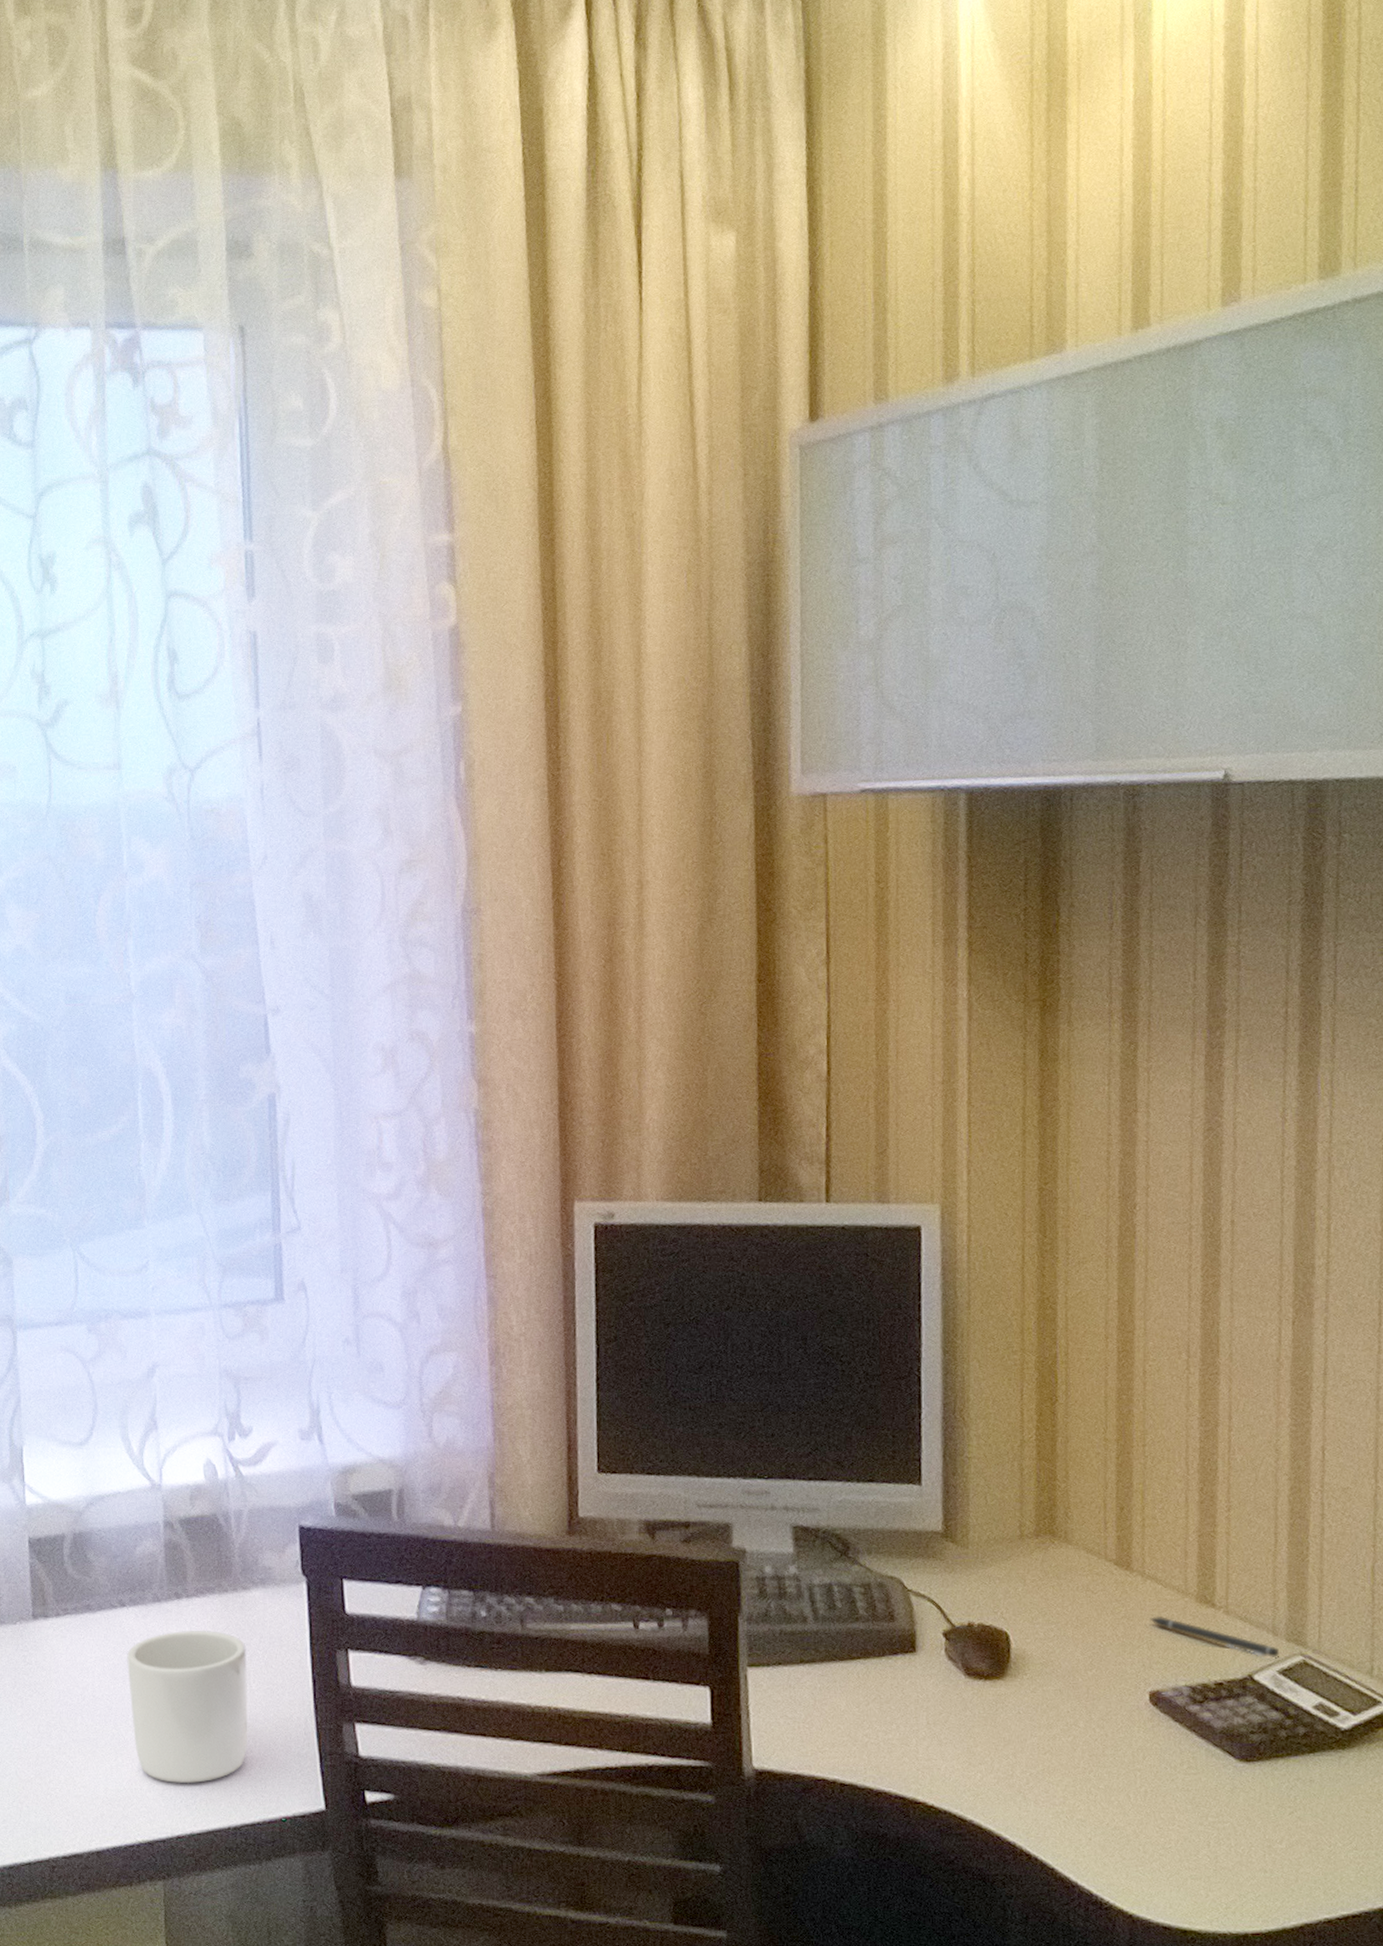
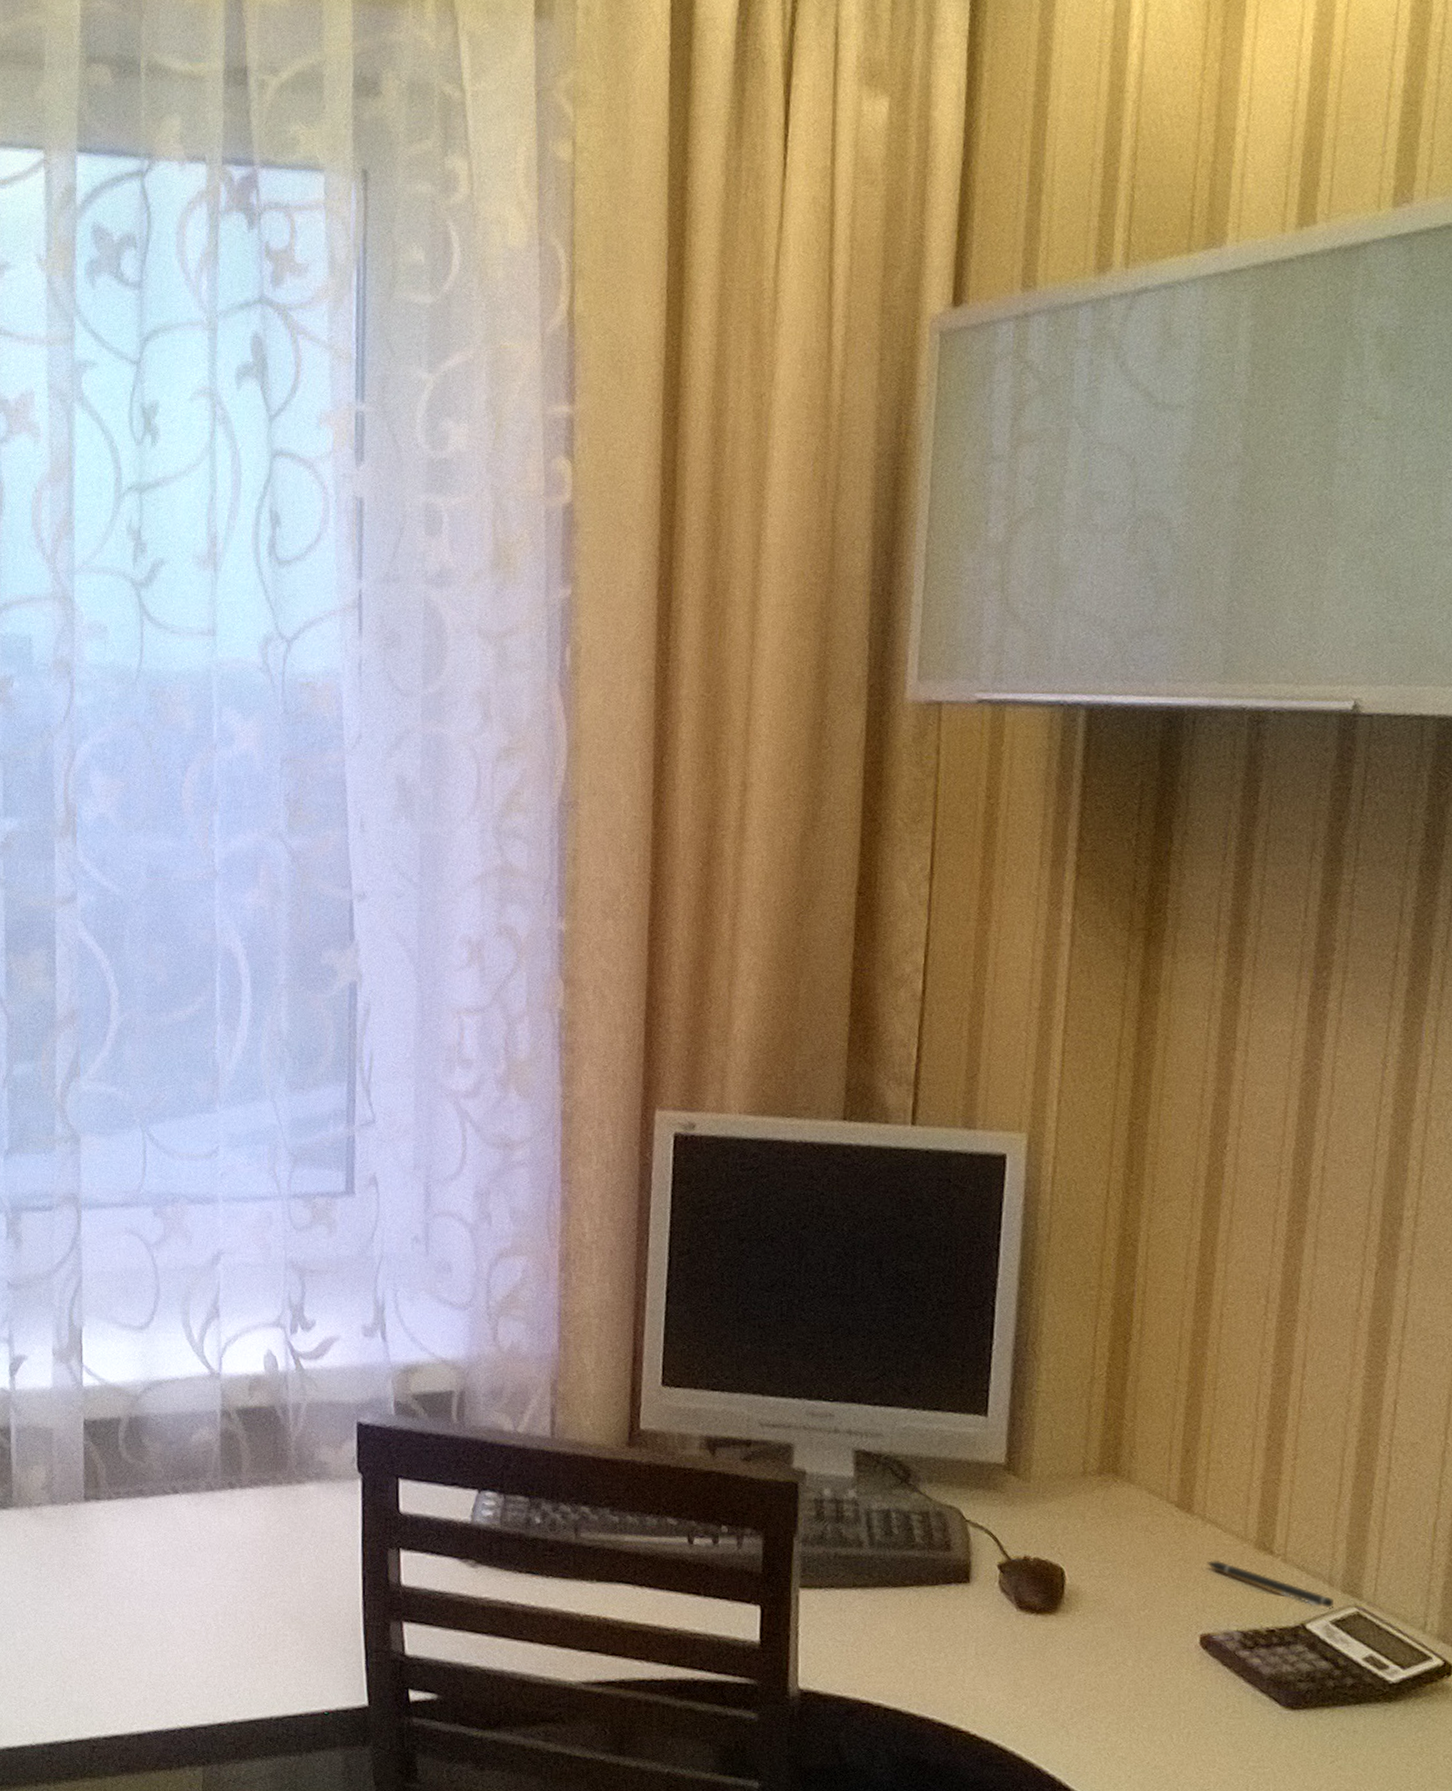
mug: present [127,1630,248,1783] -> none [177,1521,298,1672]

